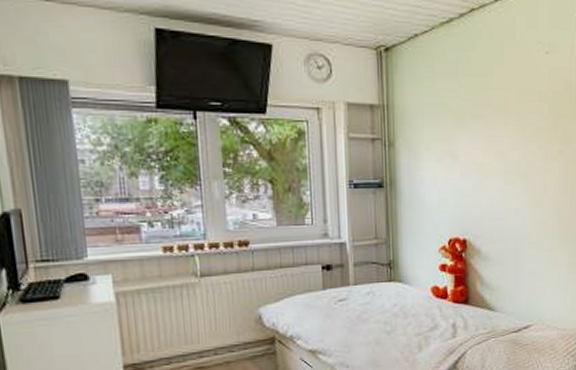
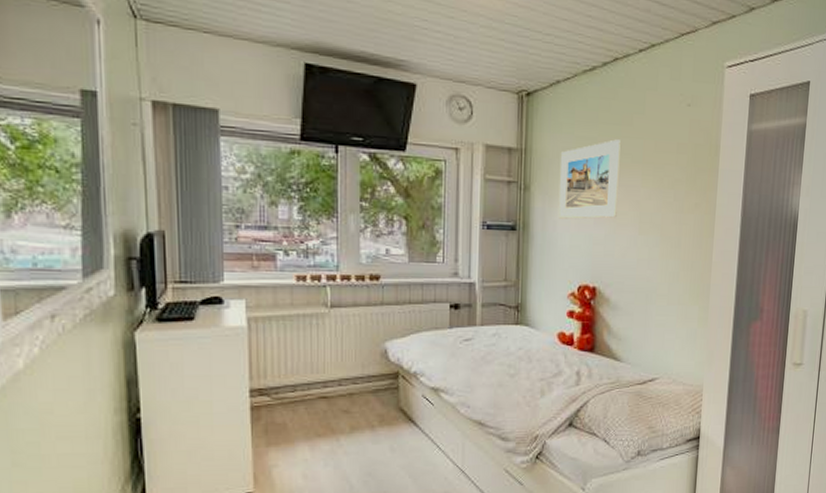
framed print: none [422,91,482,173] -> present [558,139,621,219]

